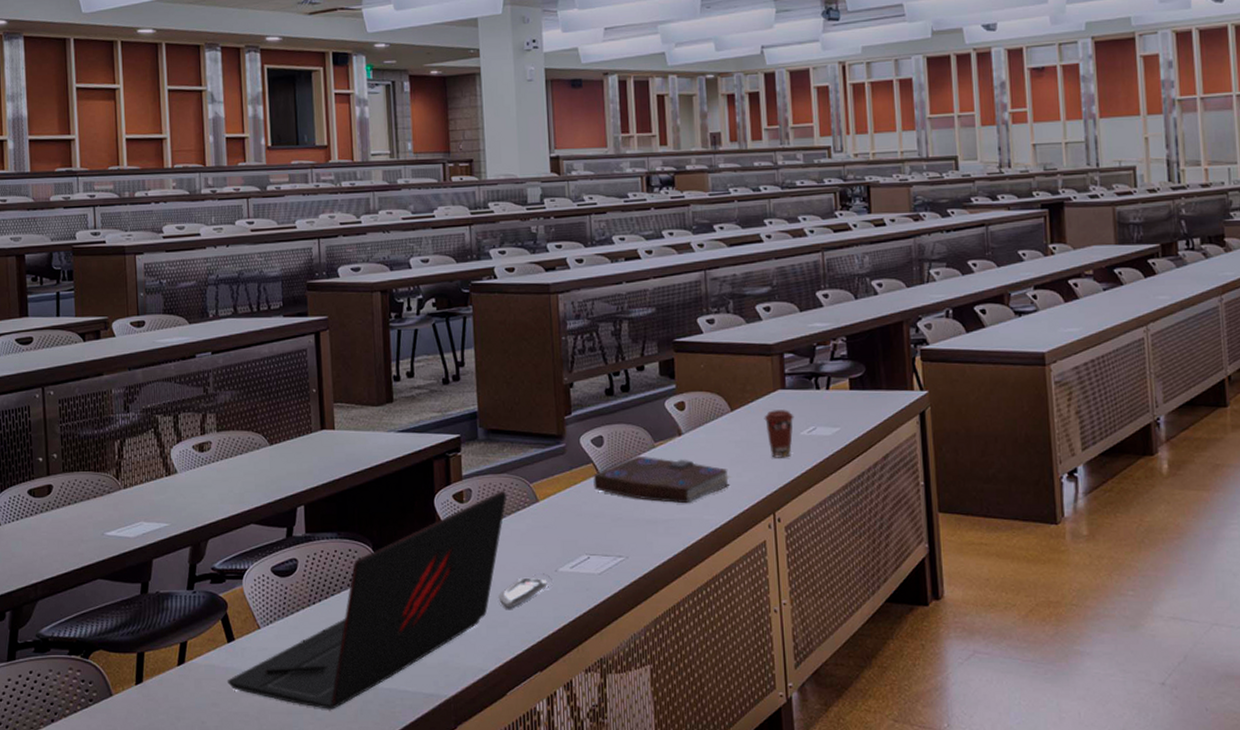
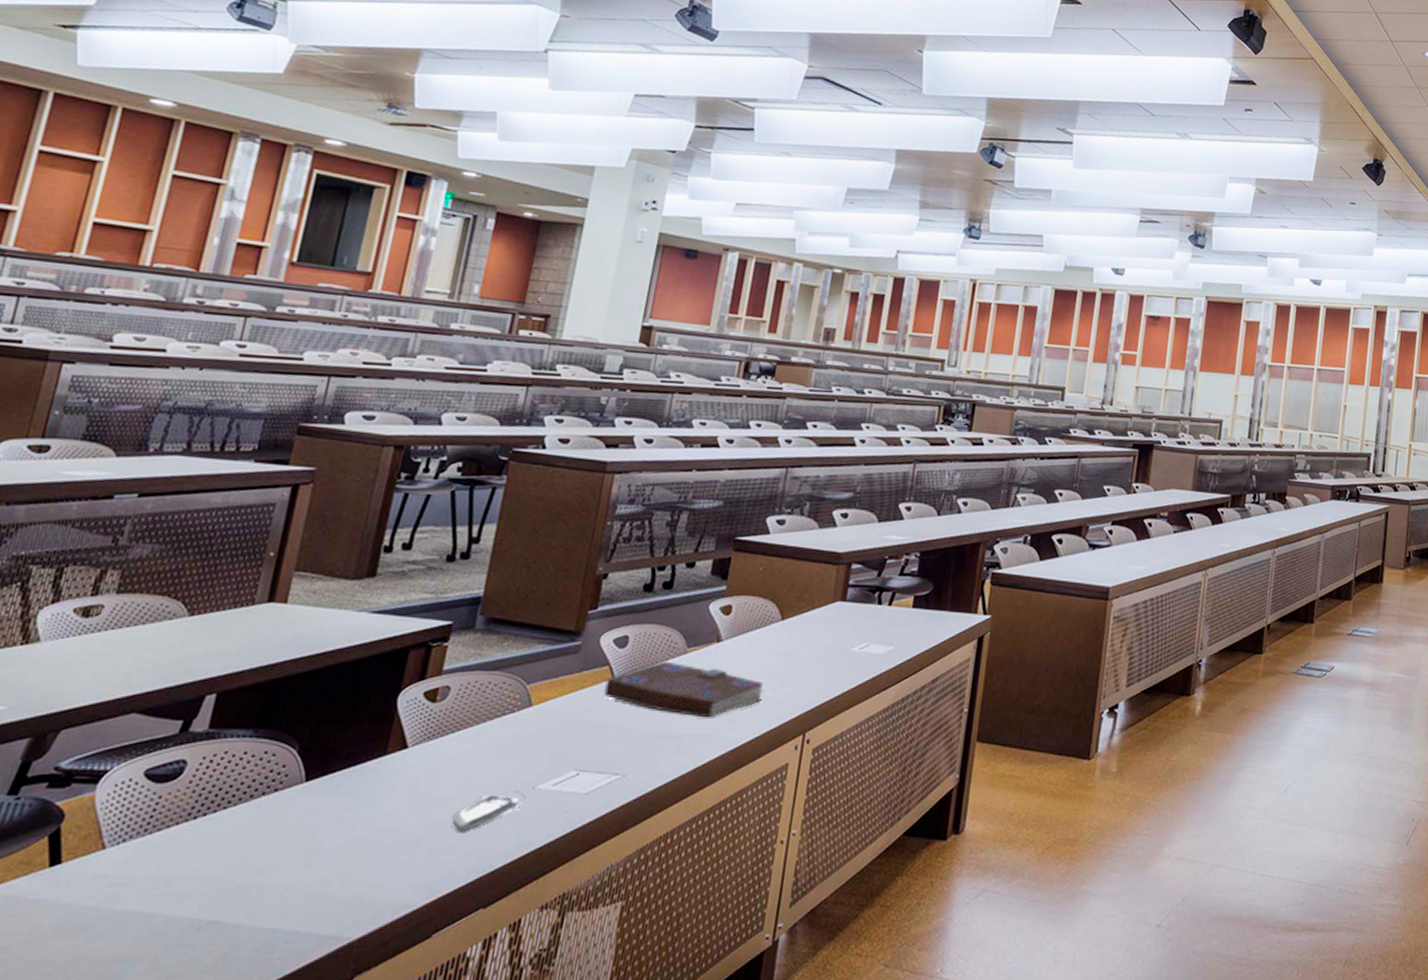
laptop: present [226,490,507,709] -> none [32,689,495,956]
coffee cup: present [764,410,794,458] -> none [815,622,849,675]

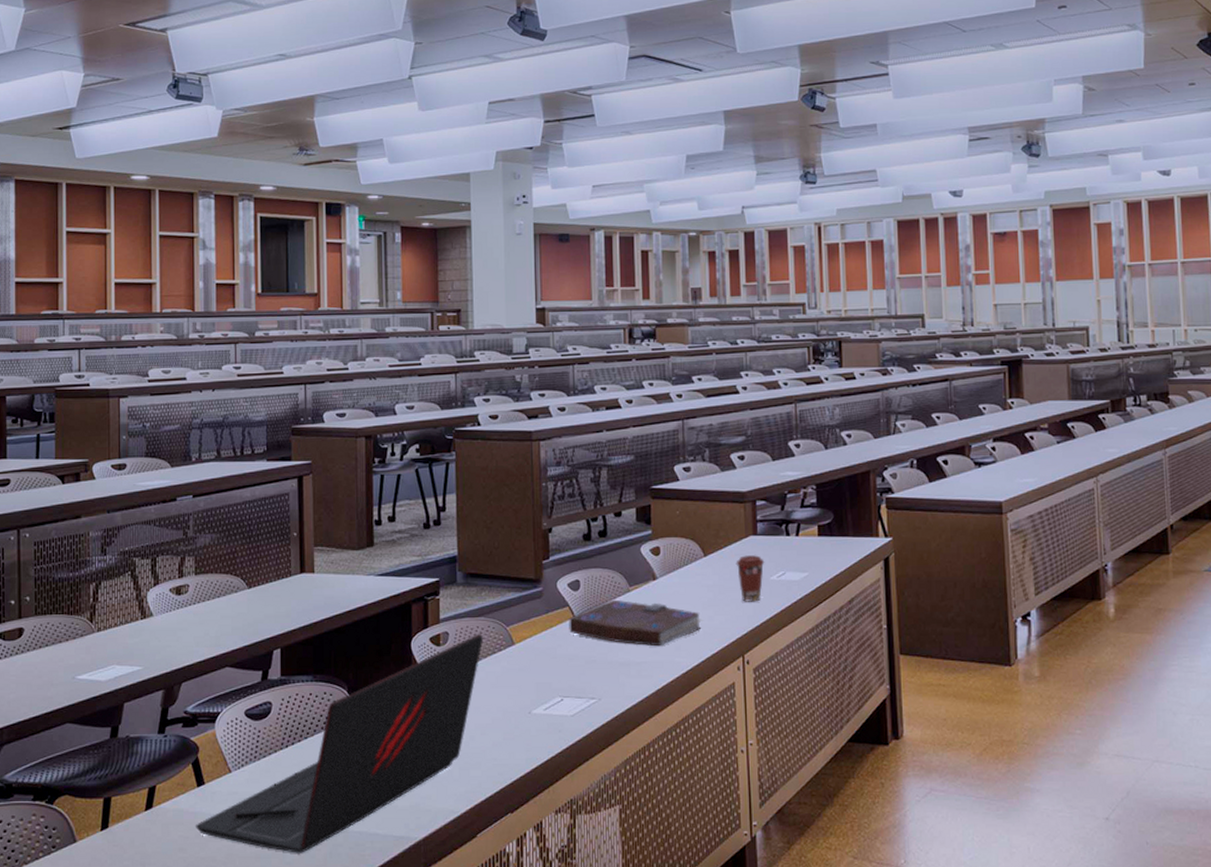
laptop: none [32,689,495,956] -> present [195,633,484,853]
key chain: present [451,790,528,832] -> none [472,715,527,751]
coffee cup: none [815,622,849,675] -> present [736,555,765,602]

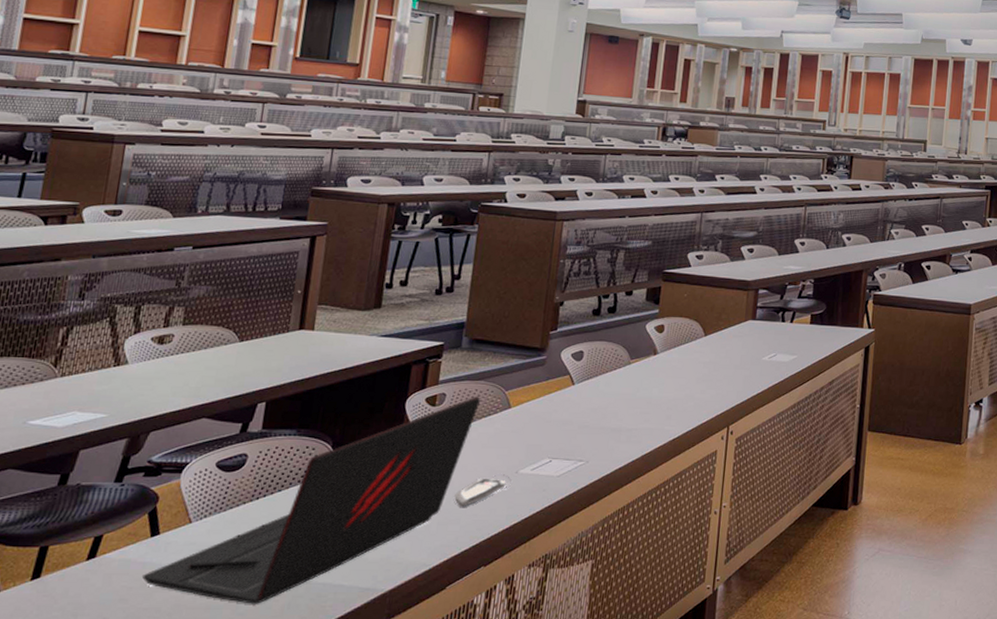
key chain: none [472,715,527,751] -> present [454,474,513,507]
book: present [569,599,703,647] -> none [567,370,696,415]
coffee cup: present [736,555,765,602] -> none [732,337,759,379]

